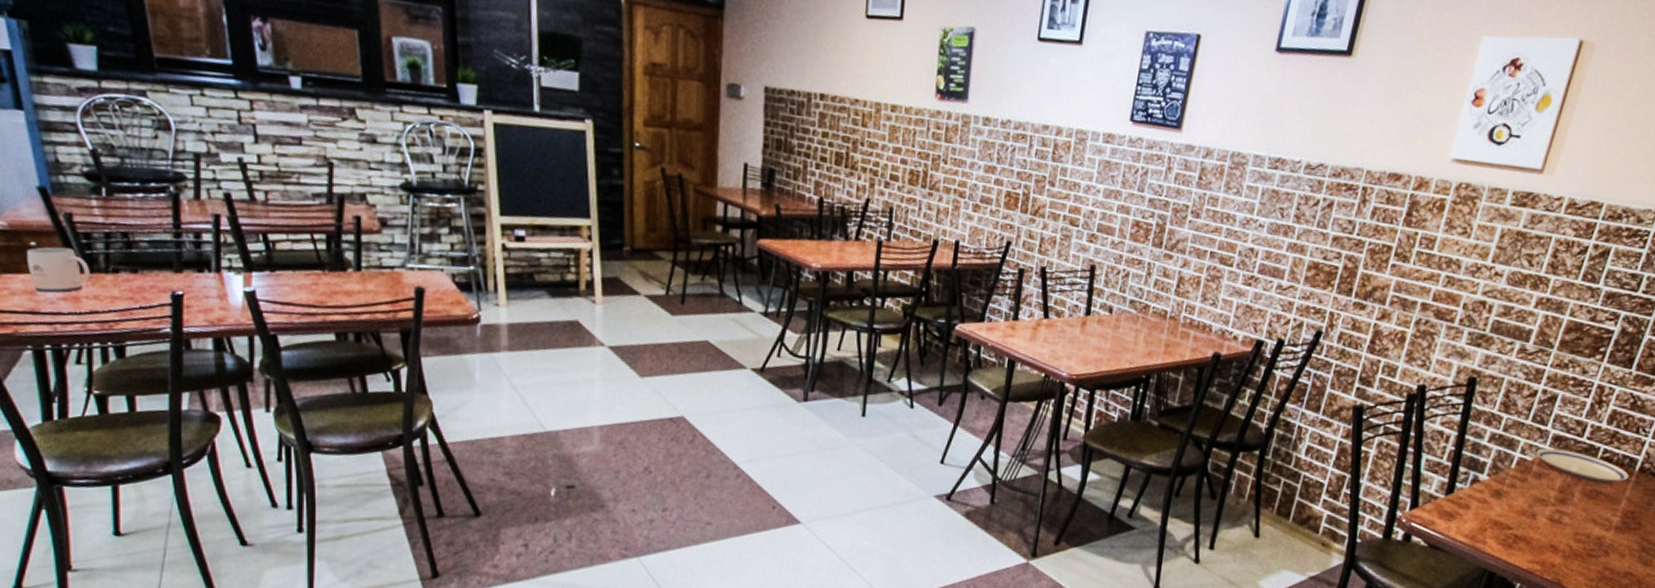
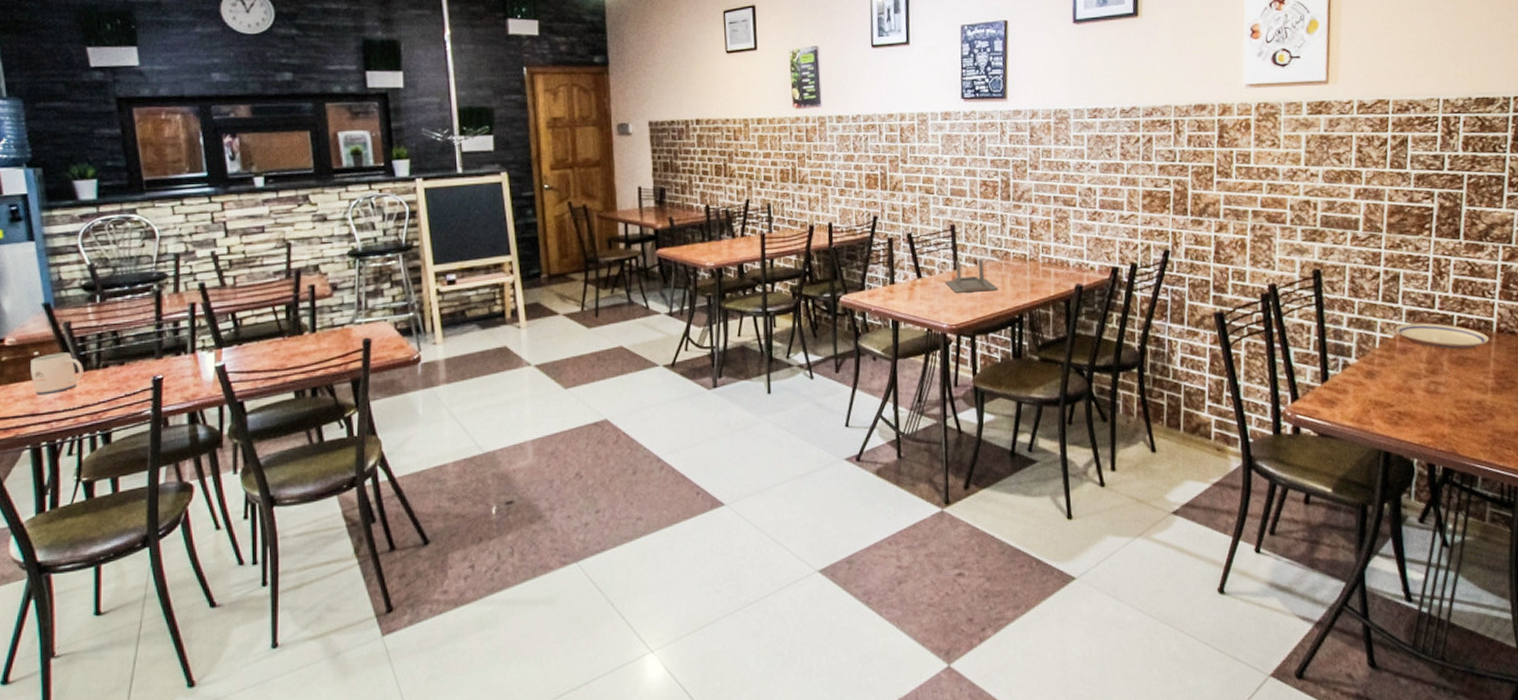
napkin holder: none [1073,305,1130,345] -> present [945,258,998,293]

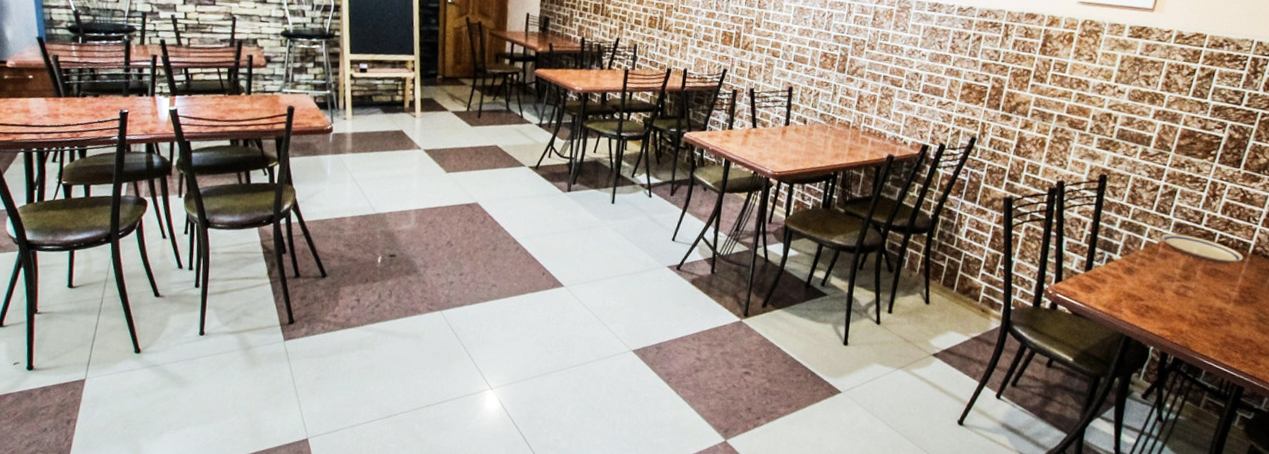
mug: present [30,352,84,395] -> none [26,79,67,111]
napkin holder: present [945,258,998,293] -> none [776,118,821,149]

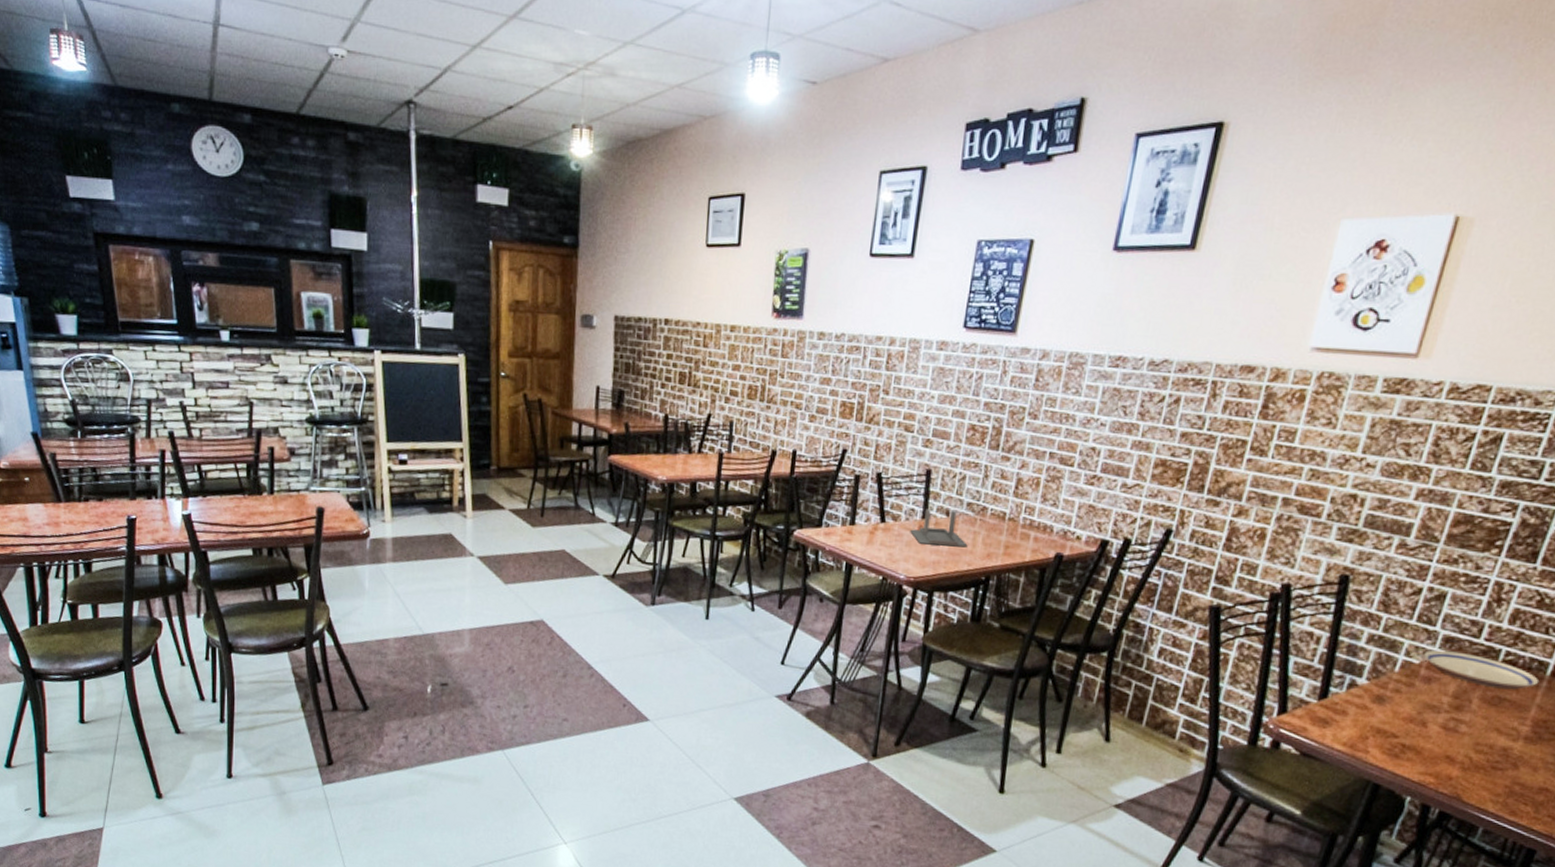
napkin holder: none [776,118,821,149] -> present [910,509,968,548]

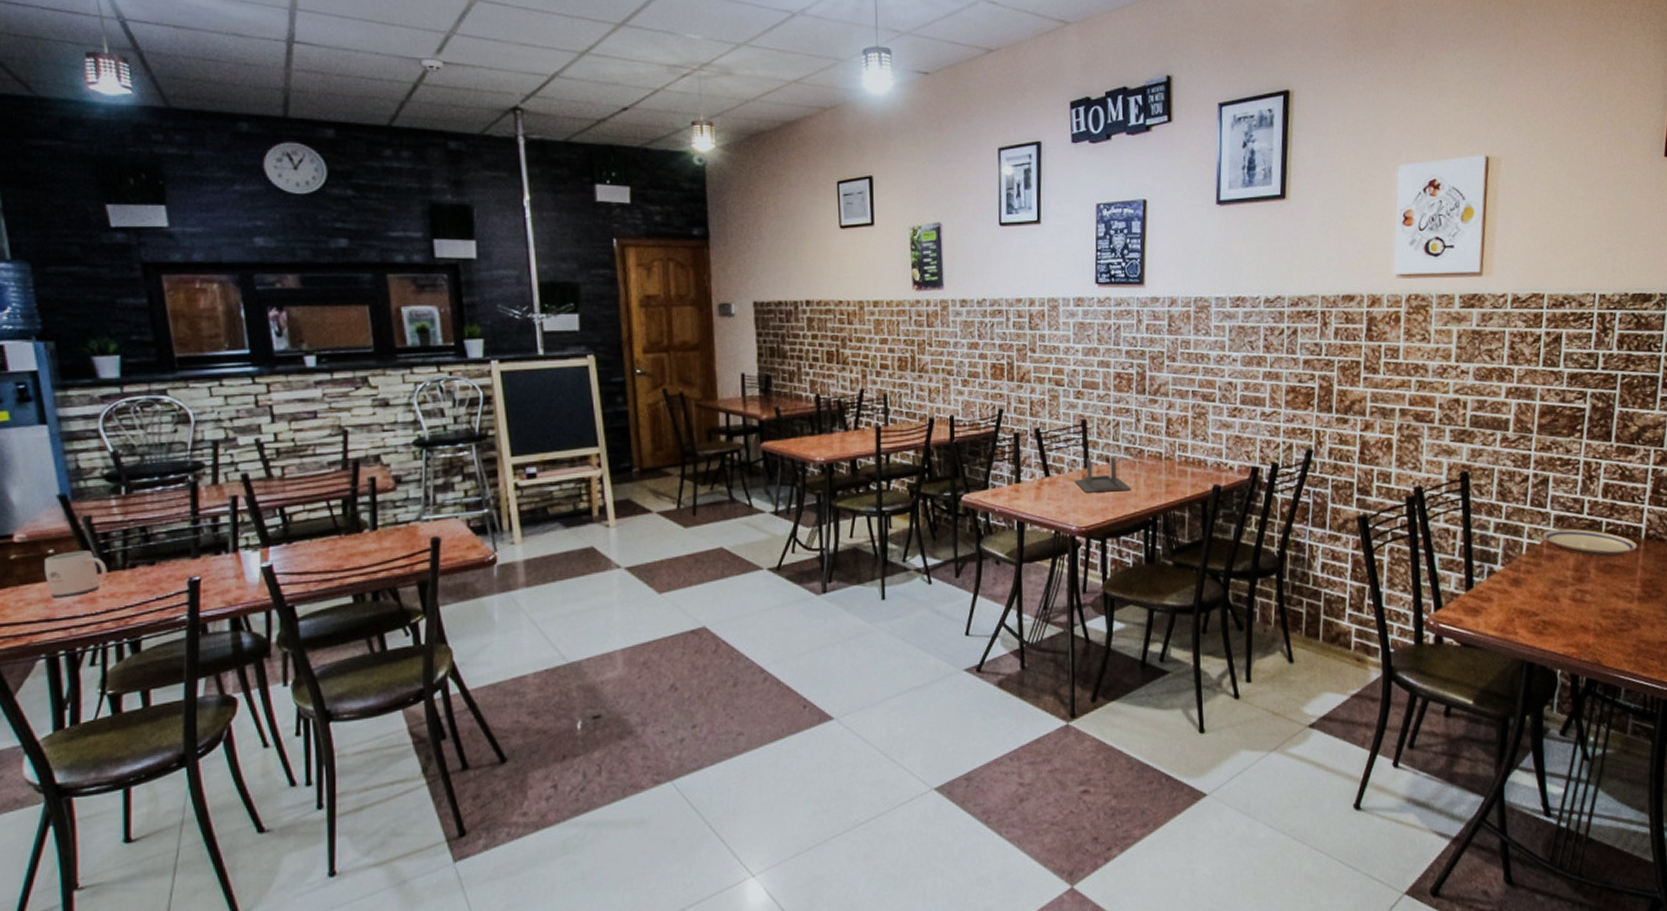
mug: none [22,481,67,519] -> present [44,550,107,599]

